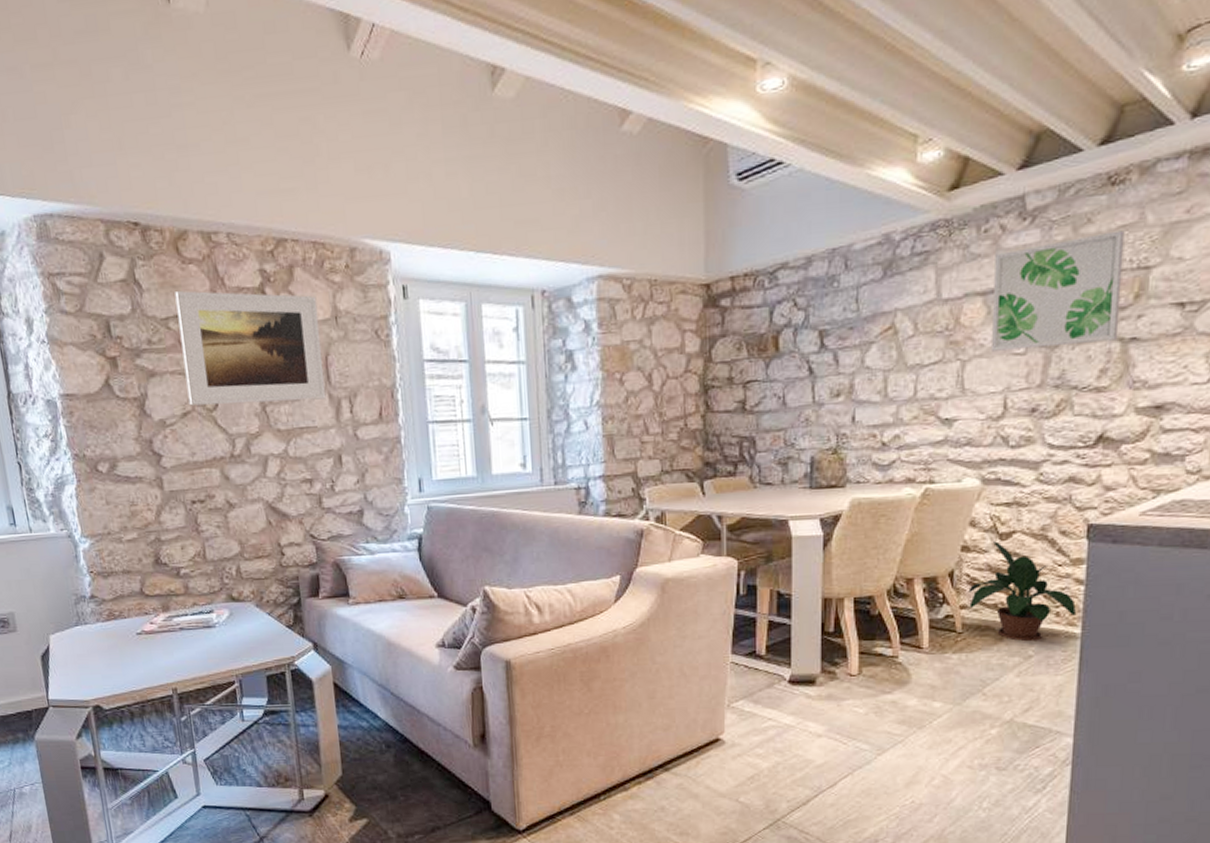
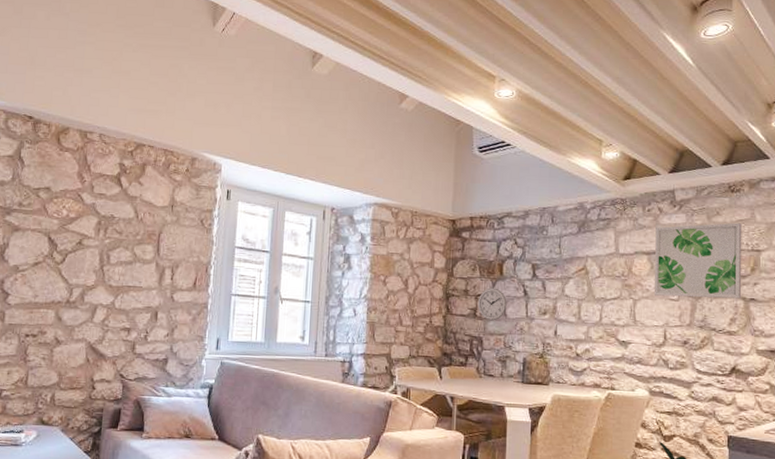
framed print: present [175,291,327,406] -> none [42,170,160,266]
wall clock: none [746,369,786,414] -> present [477,287,507,321]

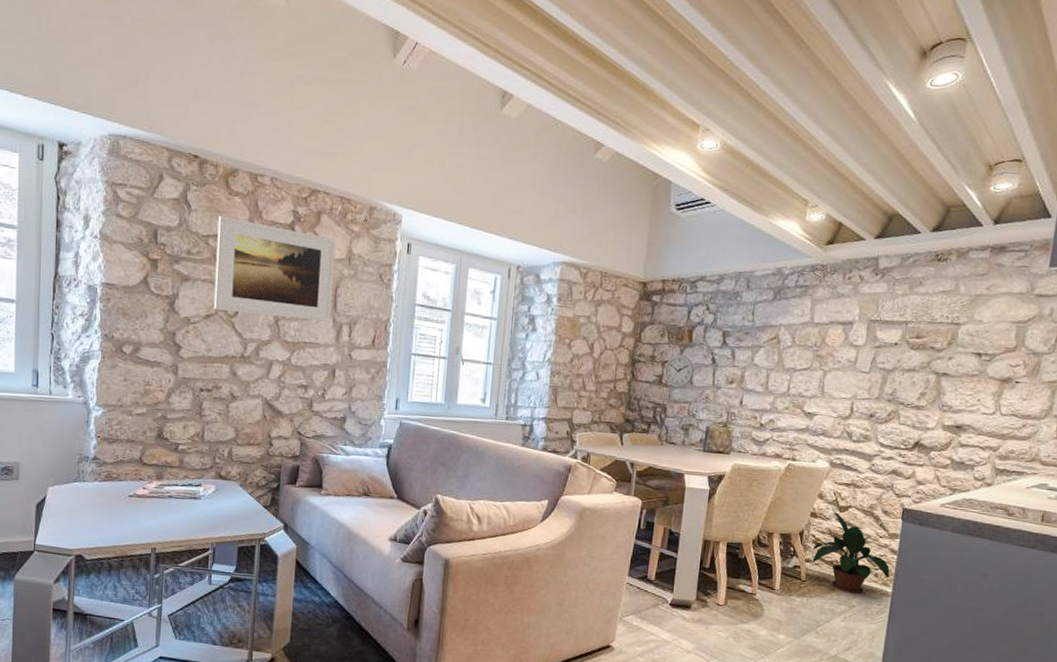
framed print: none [42,170,160,266] -> present [213,216,336,322]
wall art: present [654,222,742,299] -> none [845,294,945,373]

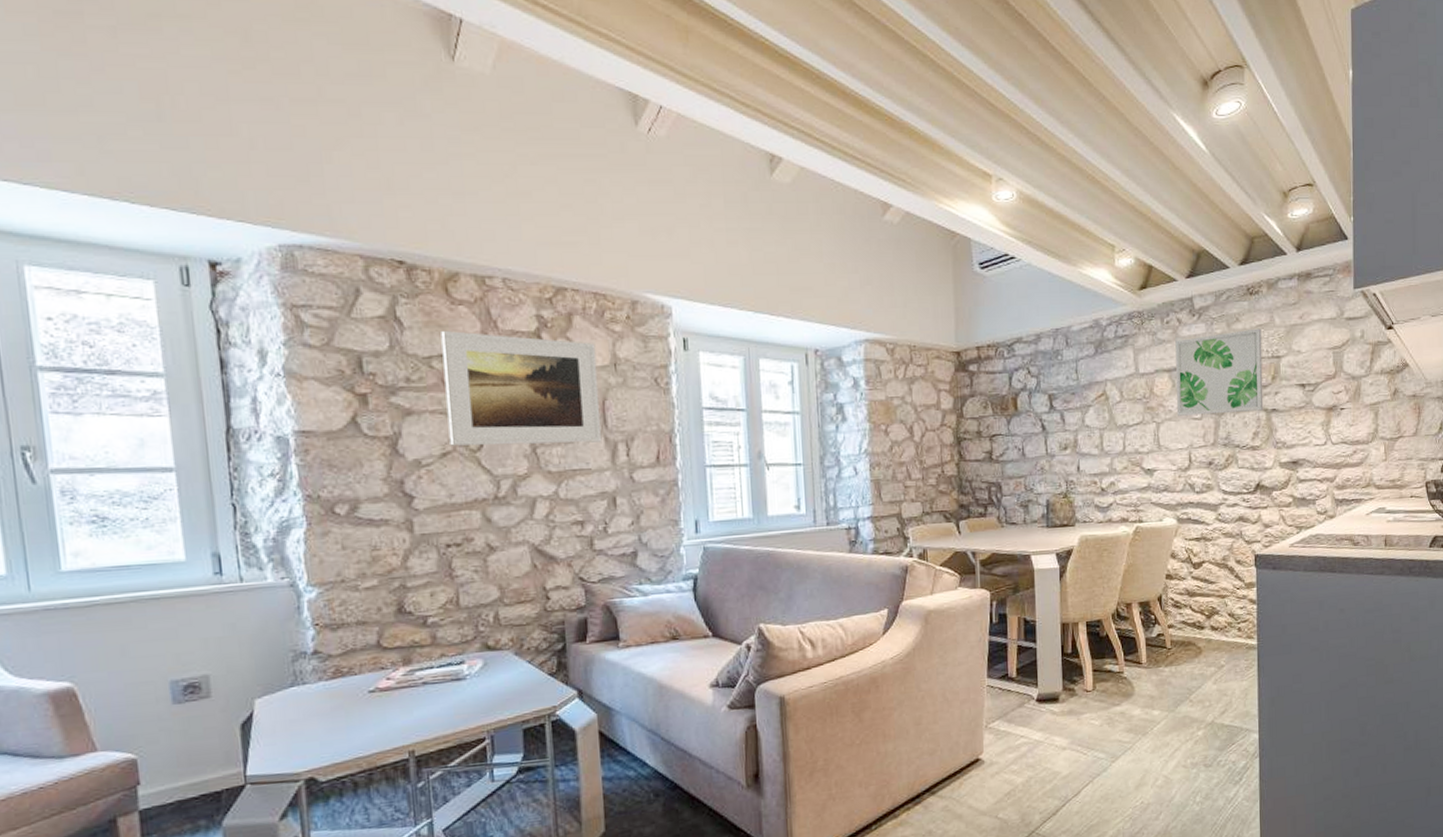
wall clock: present [663,354,694,389] -> none [992,425,1025,463]
potted plant: present [812,512,890,595] -> none [1173,570,1253,654]
wall art: none [845,294,945,373] -> present [1175,328,1264,416]

